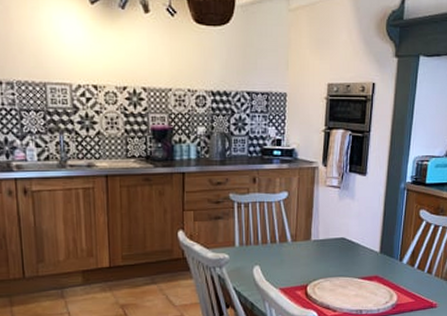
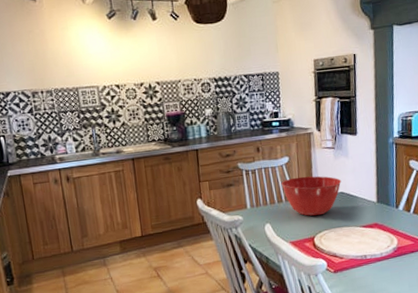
mixing bowl: none [276,216,344,262] -> present [281,176,342,216]

